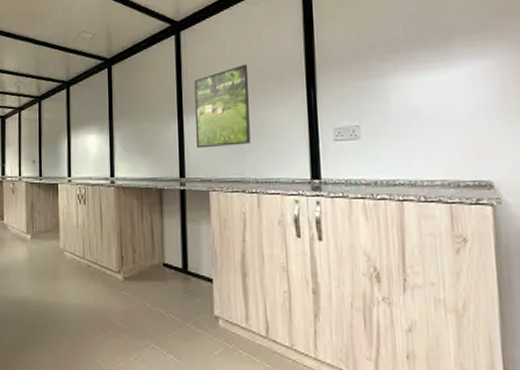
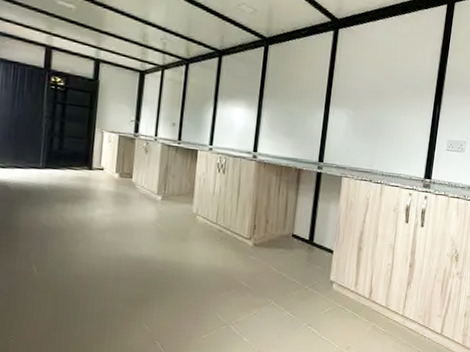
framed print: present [194,64,250,149] -> none [337,72,392,142]

